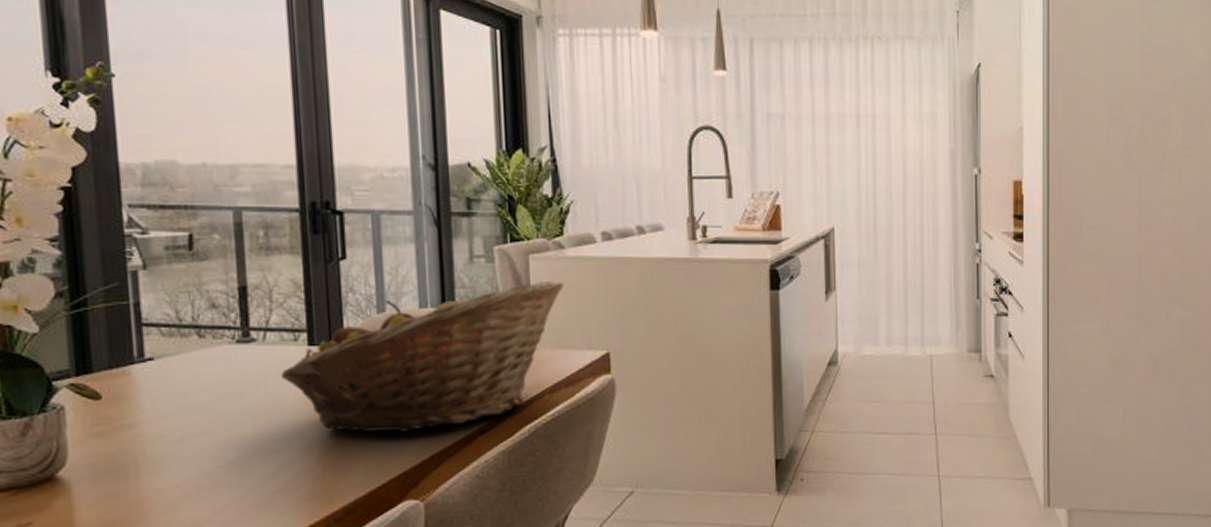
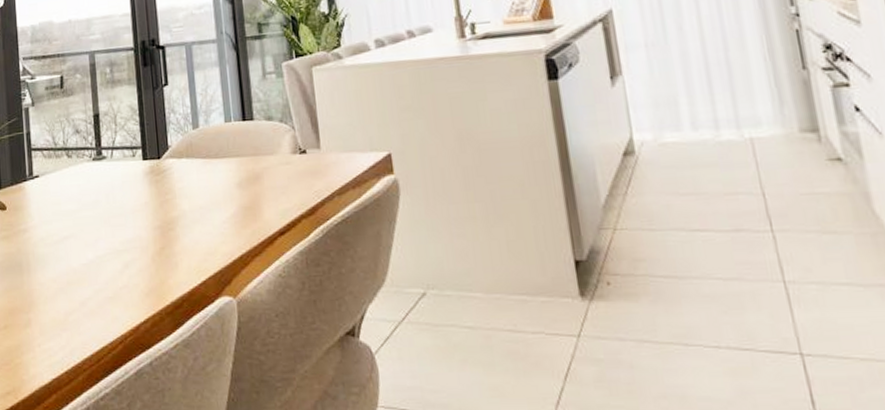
fruit basket: present [282,280,564,432] -> none [124,88,345,234]

